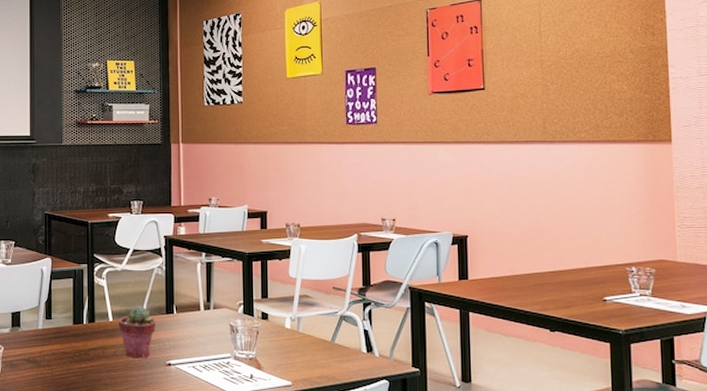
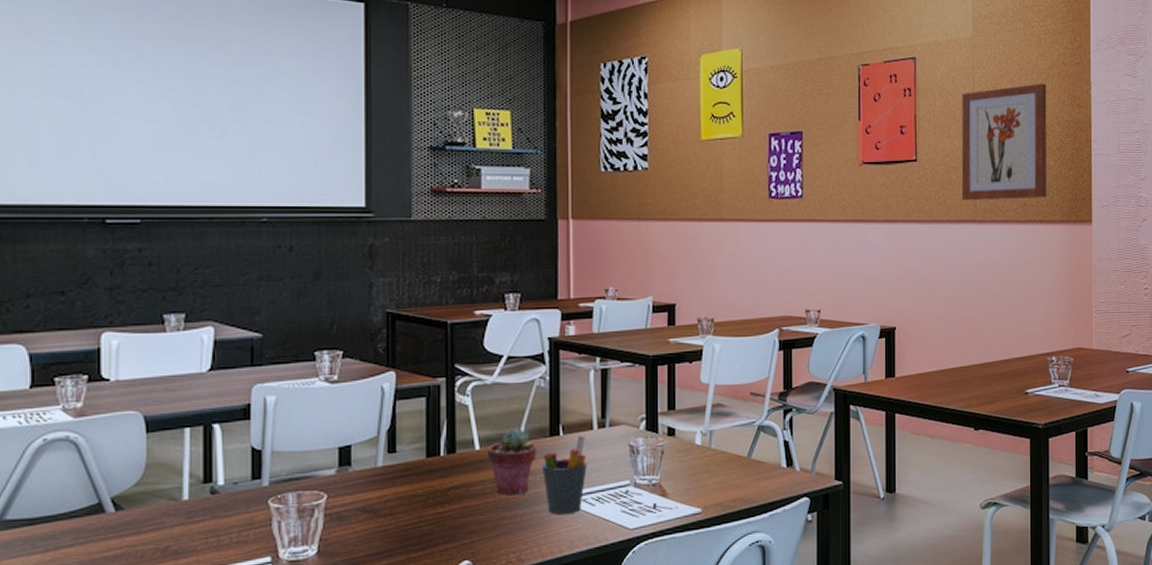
pen holder: none [159,315,196,376] -> present [541,436,587,514]
wall art: none [528,15,620,123] -> present [961,83,1047,201]

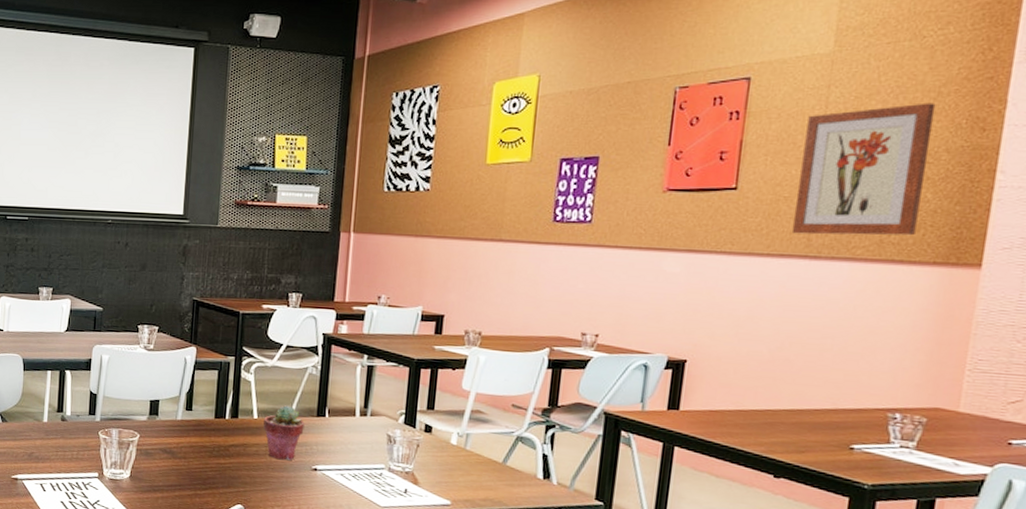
pen holder: present [541,436,587,514] -> none [307,420,348,484]

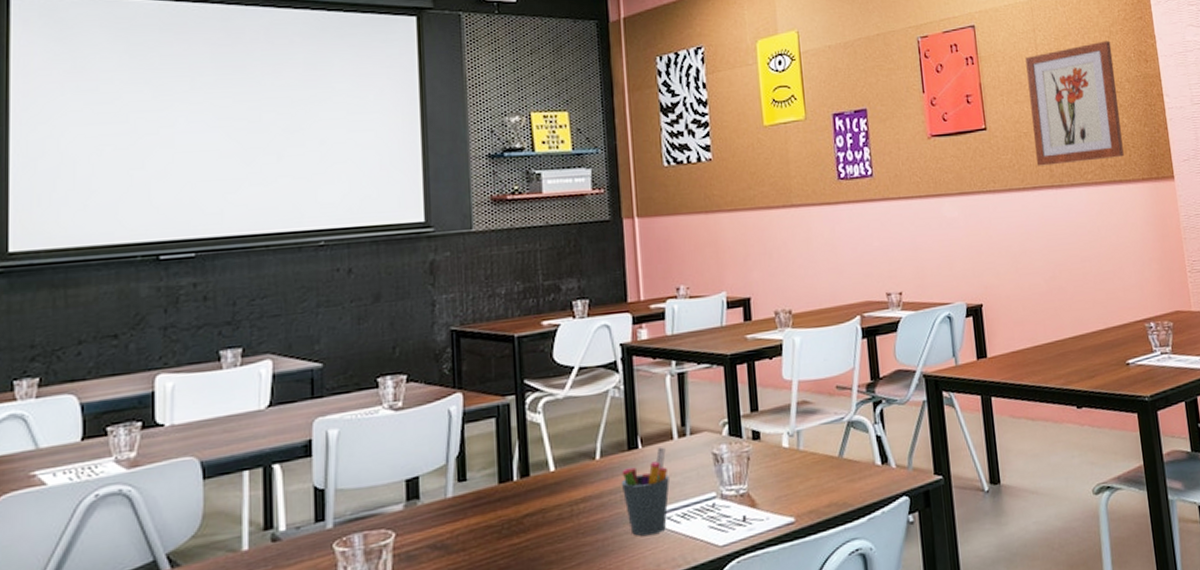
potted succulent: present [263,405,305,460] -> none [563,444,615,519]
pen holder: none [307,420,348,484] -> present [621,447,670,536]

